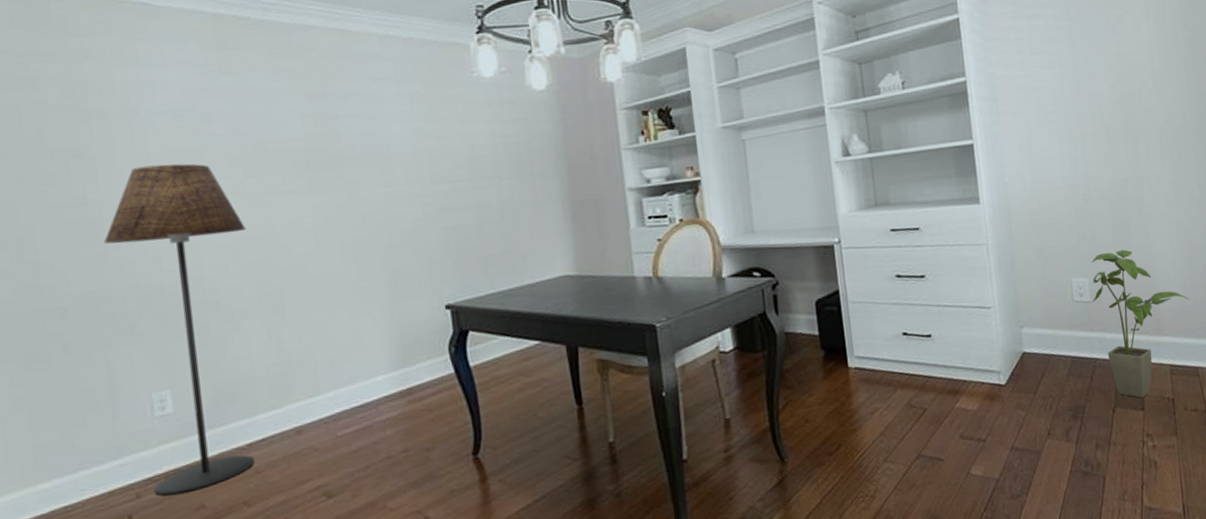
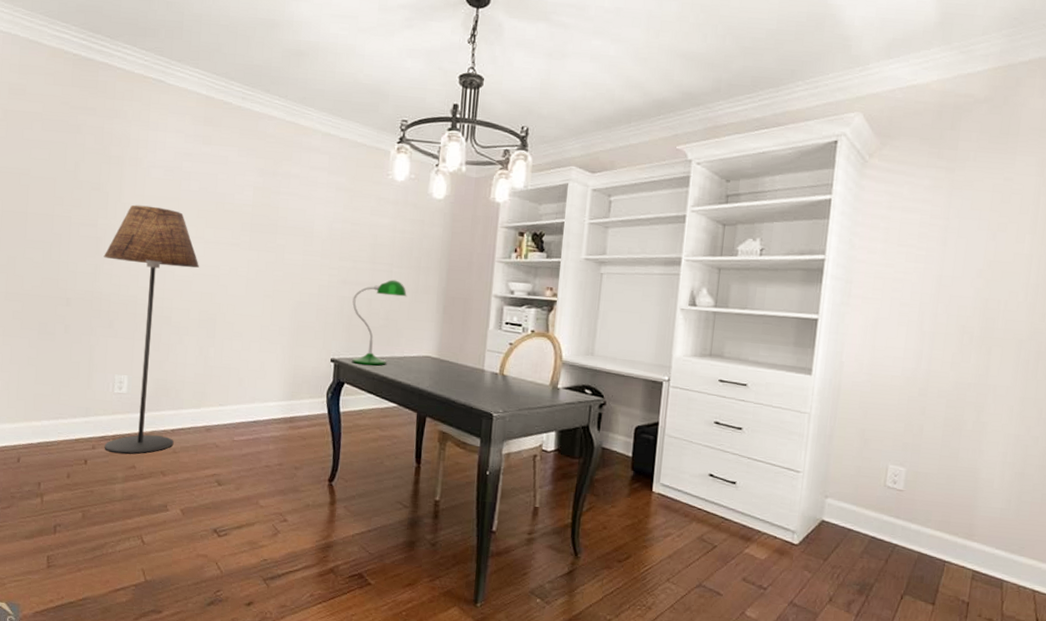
desk lamp: none [458,194,525,305] -> present [352,279,407,366]
house plant: present [1091,249,1190,399] -> none [905,448,1011,594]

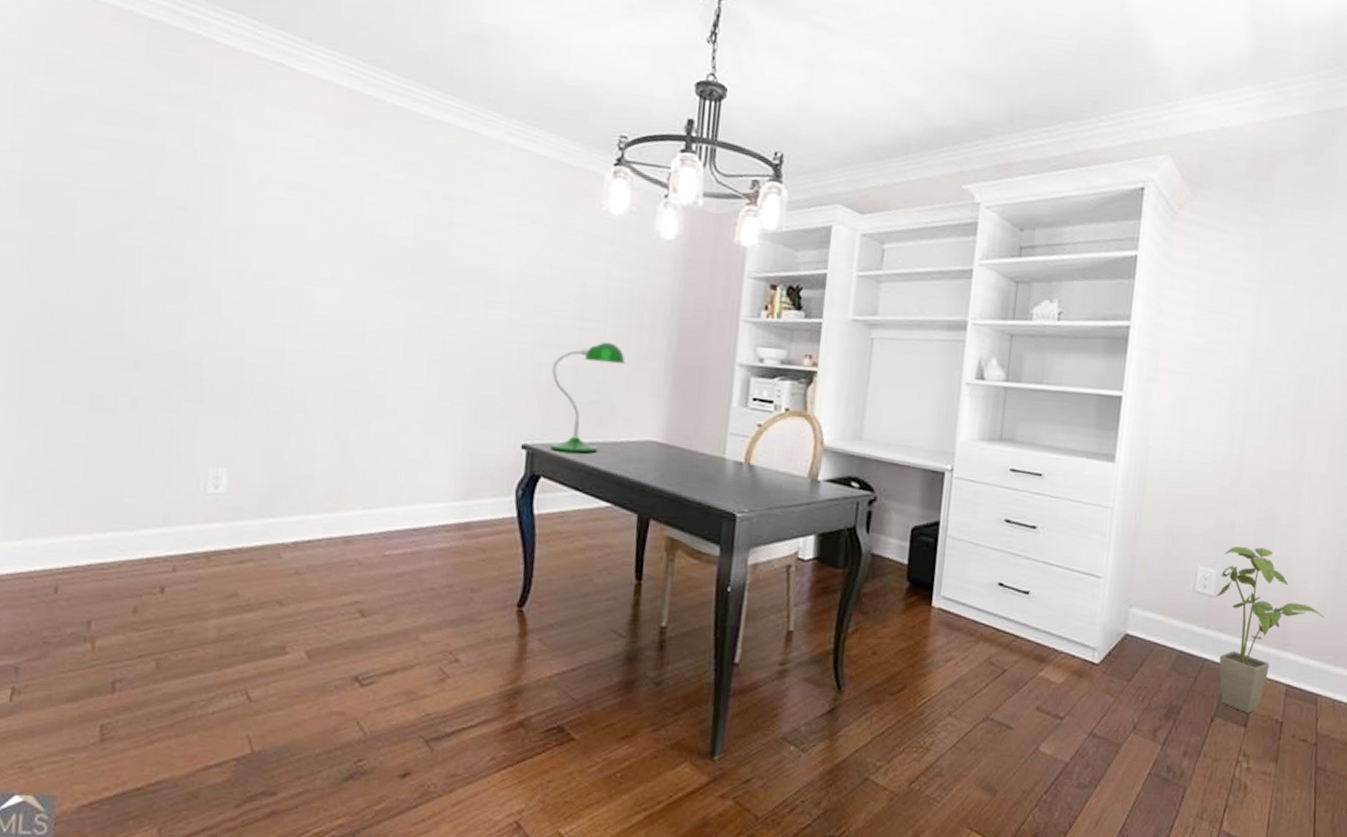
floor lamp: present [103,204,200,454] -> none [191,232,337,578]
house plant: none [905,448,1011,594] -> present [1215,546,1326,714]

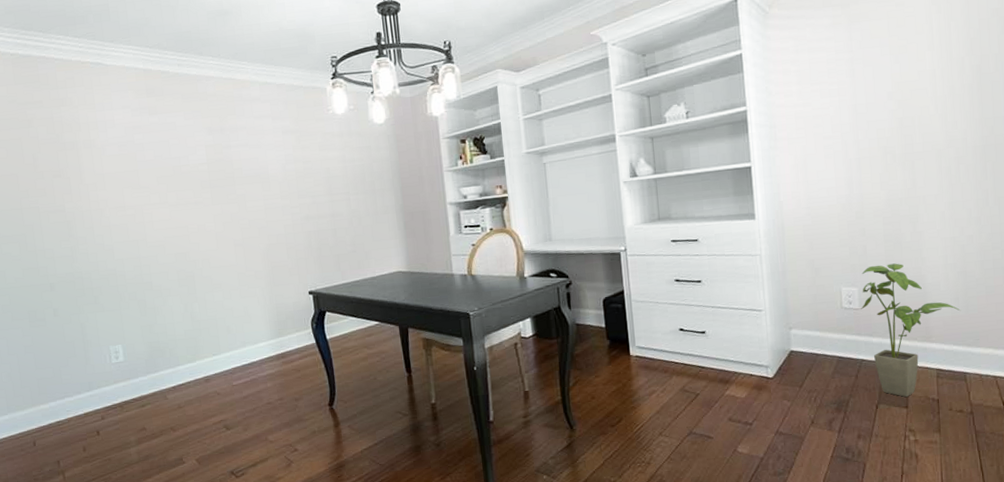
desk lamp: present [551,341,625,454] -> none [318,206,368,292]

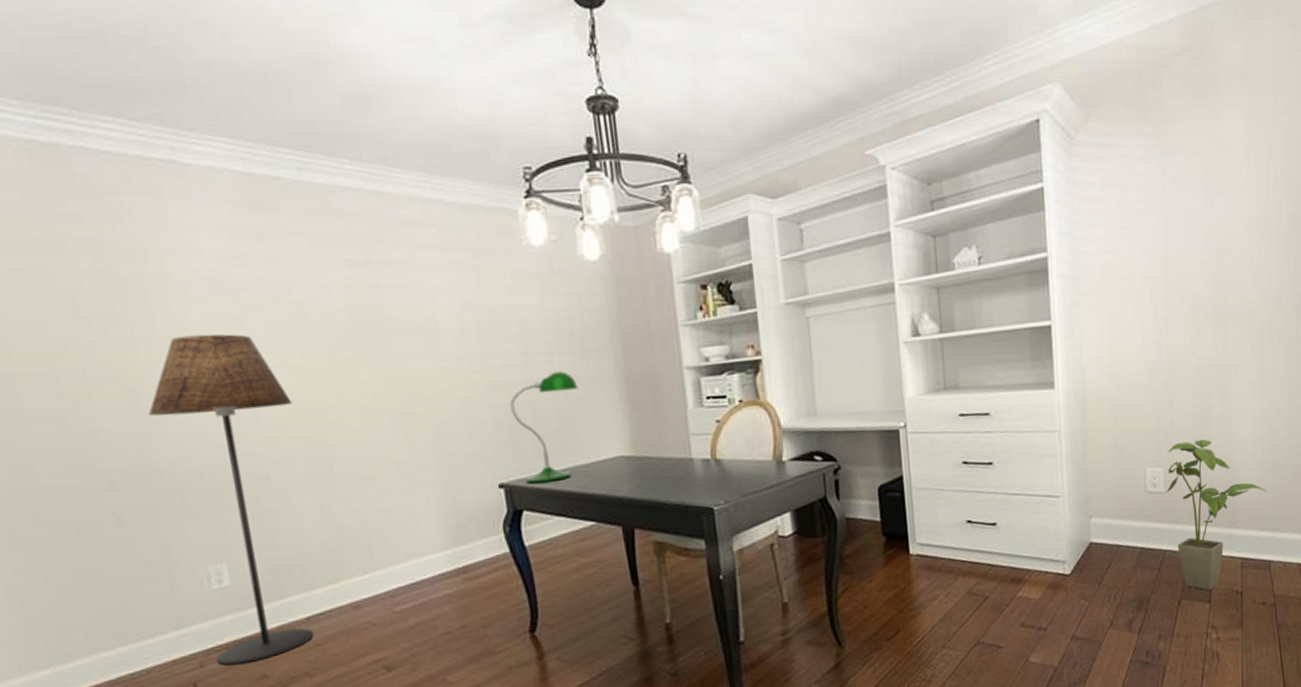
floor lamp: none [77,181,178,420] -> present [148,334,314,666]
desk lamp: none [318,206,368,292] -> present [510,371,579,485]

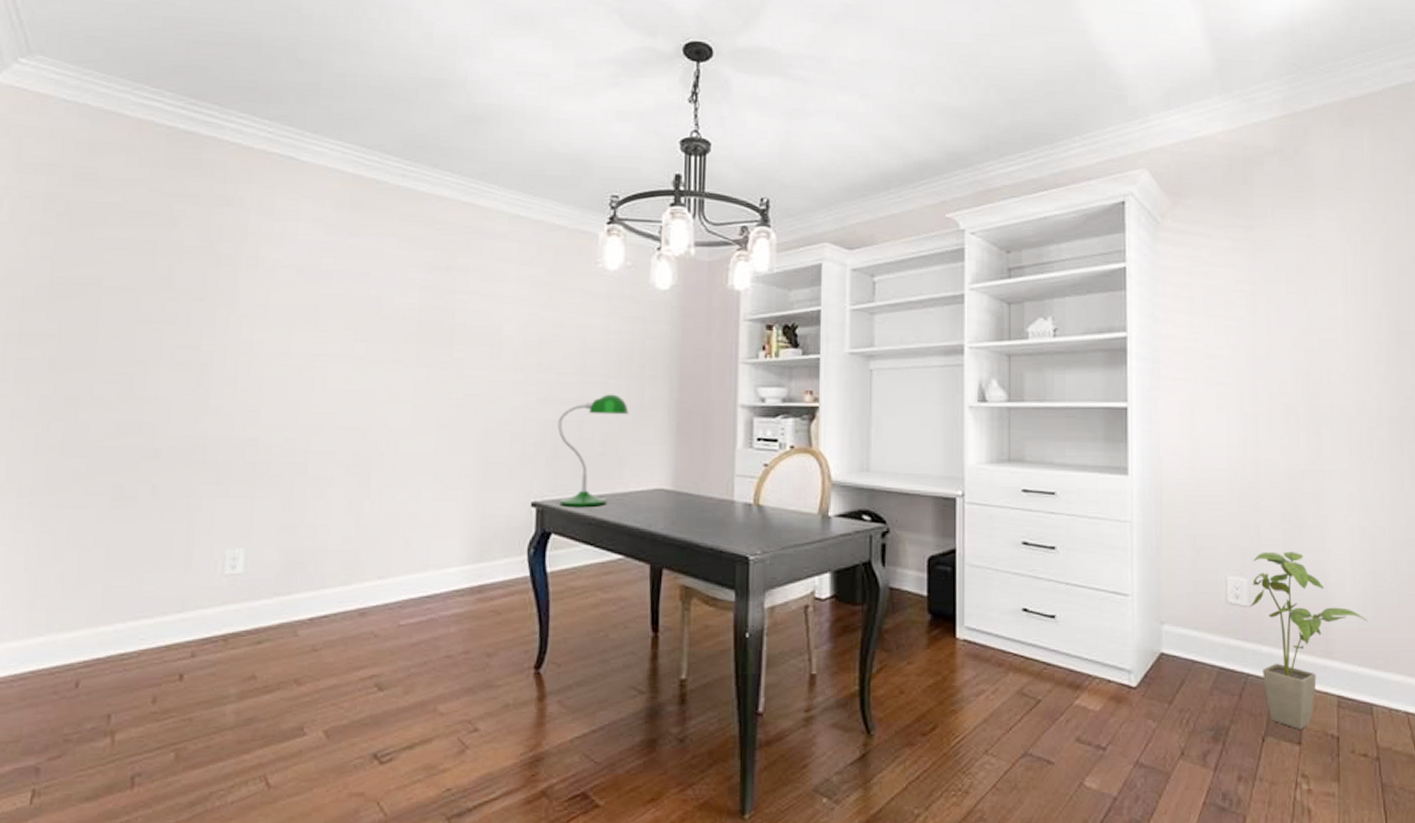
floor lamp: present [148,334,314,666] -> none [209,317,348,661]

